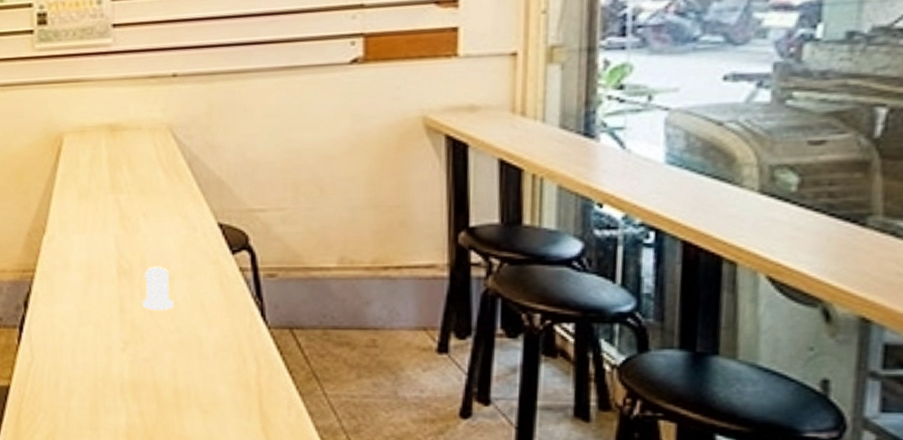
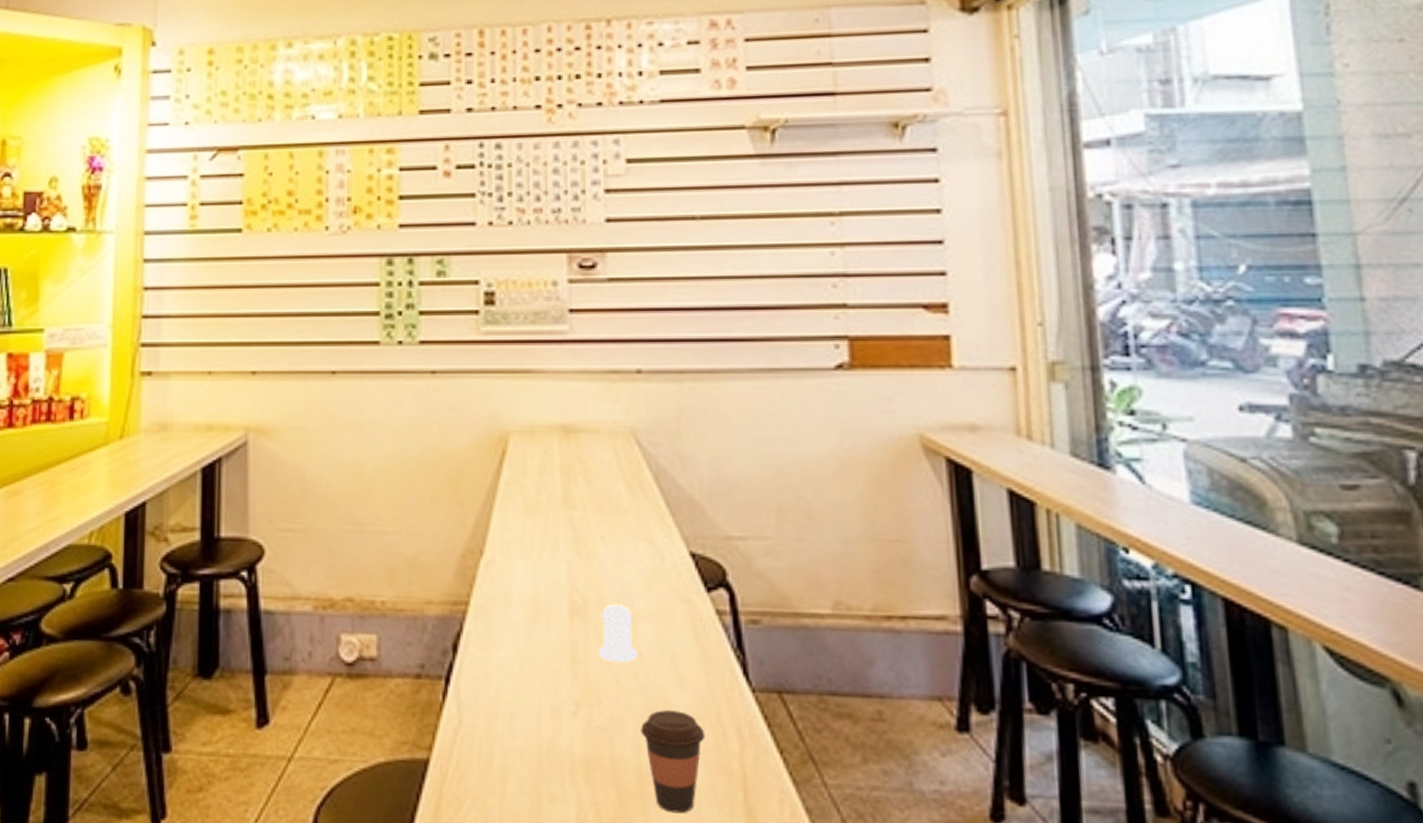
coffee cup: none [177,345,229,418] -> present [641,710,706,814]

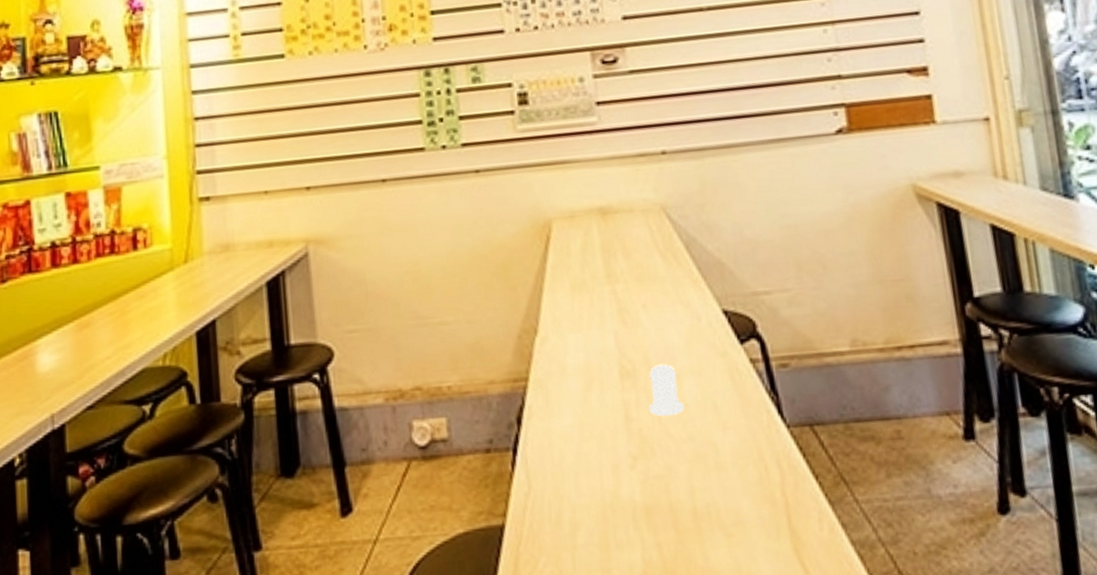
coffee cup: present [641,710,706,814] -> none [692,452,750,544]

